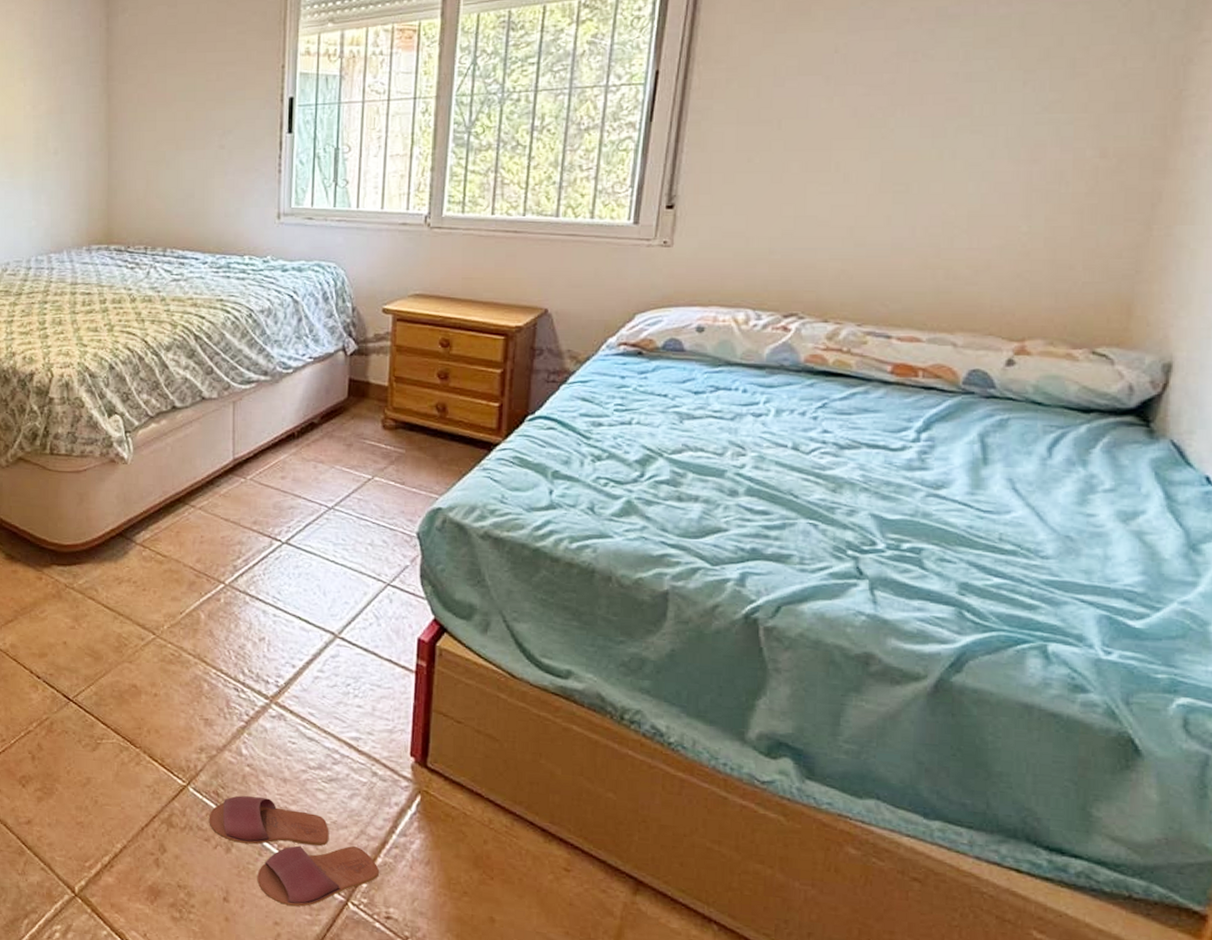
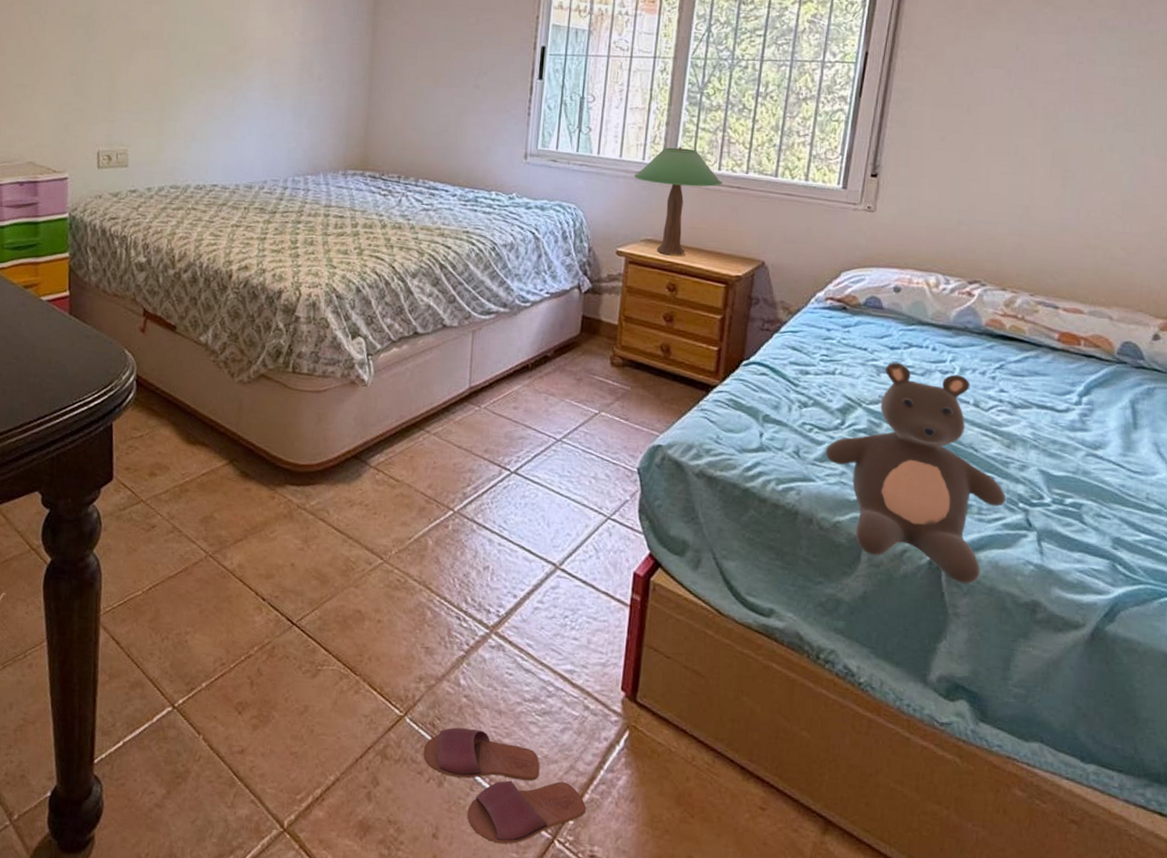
table lamp: none [398,193,496,310] -> present [634,147,722,257]
teddy bear: none [623,407,832,637] -> present [825,362,1006,584]

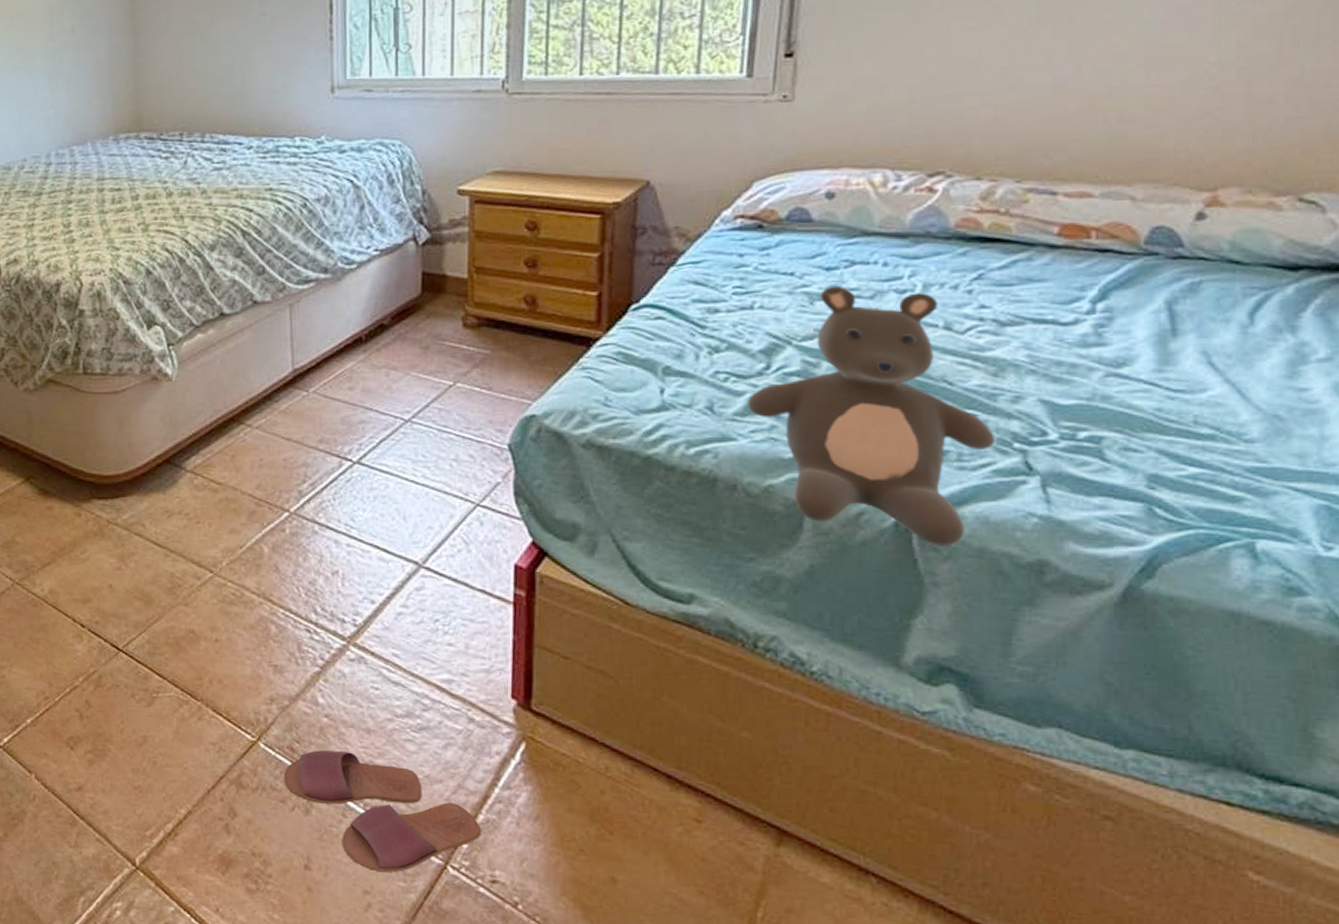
table lamp: present [634,147,722,257] -> none [472,52,586,188]

